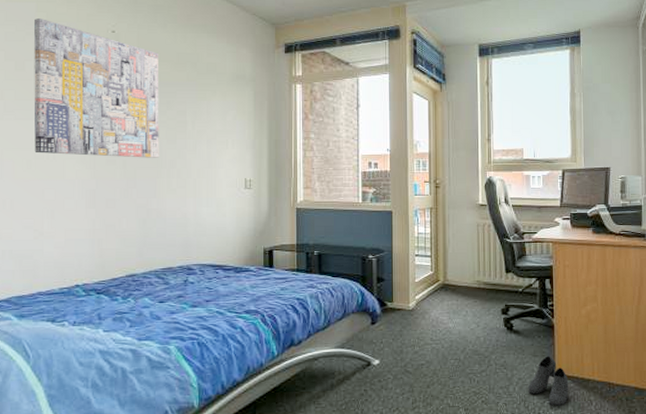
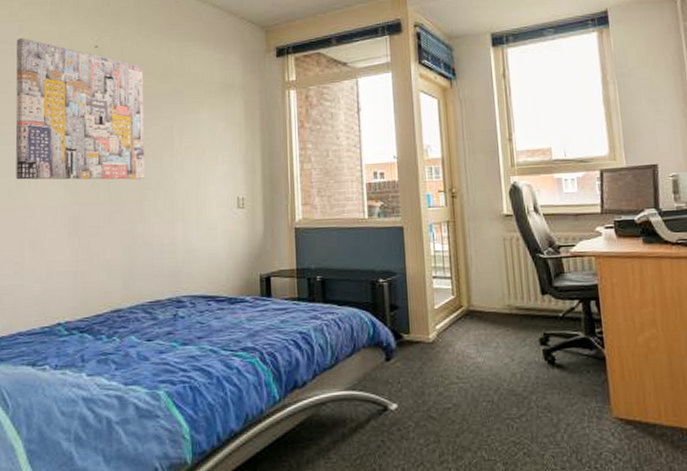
shoe: present [528,356,569,406] -> none [580,395,631,458]

